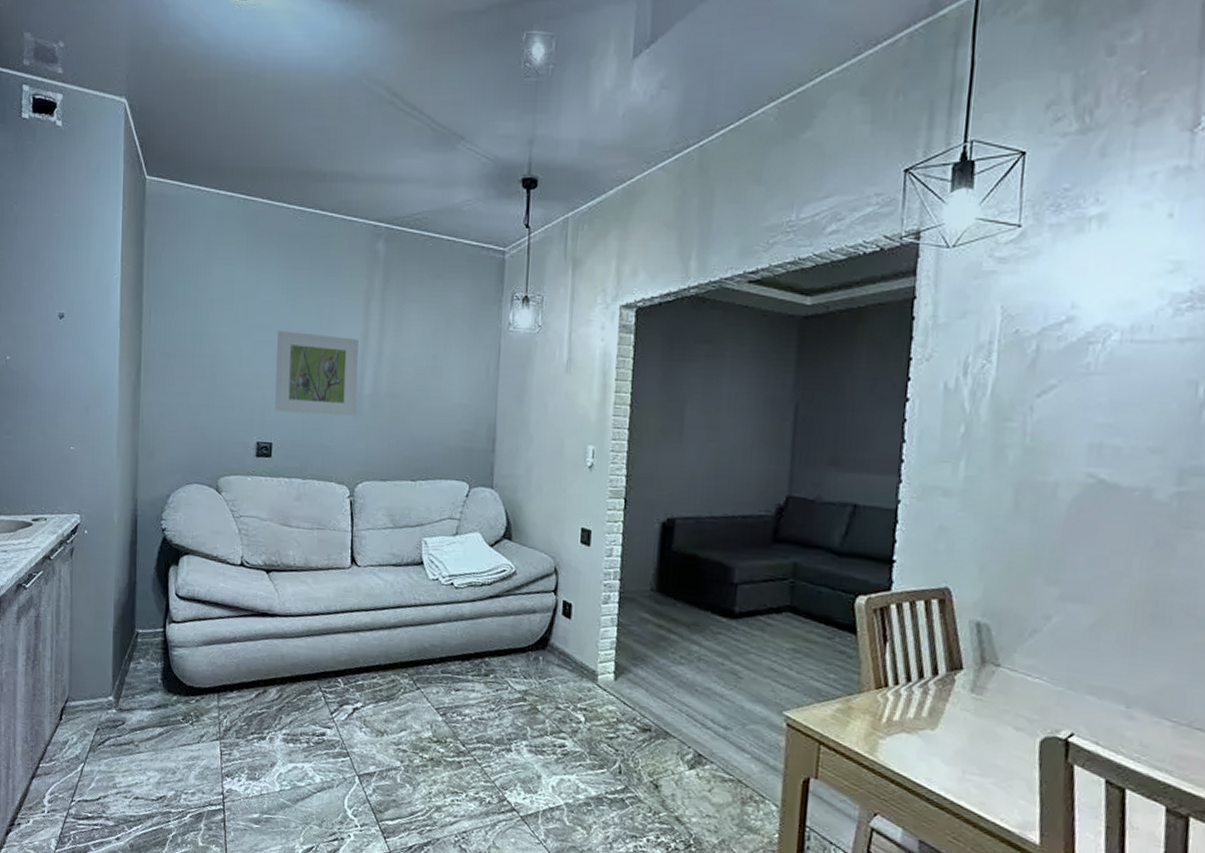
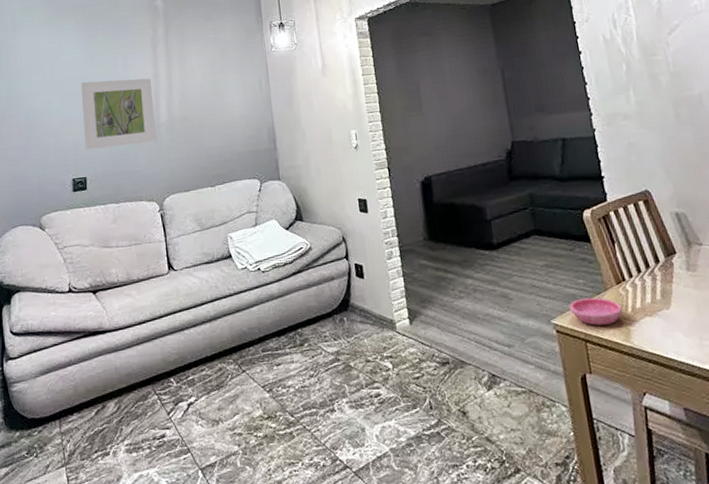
saucer: none [809,695,875,732] -> present [569,297,623,326]

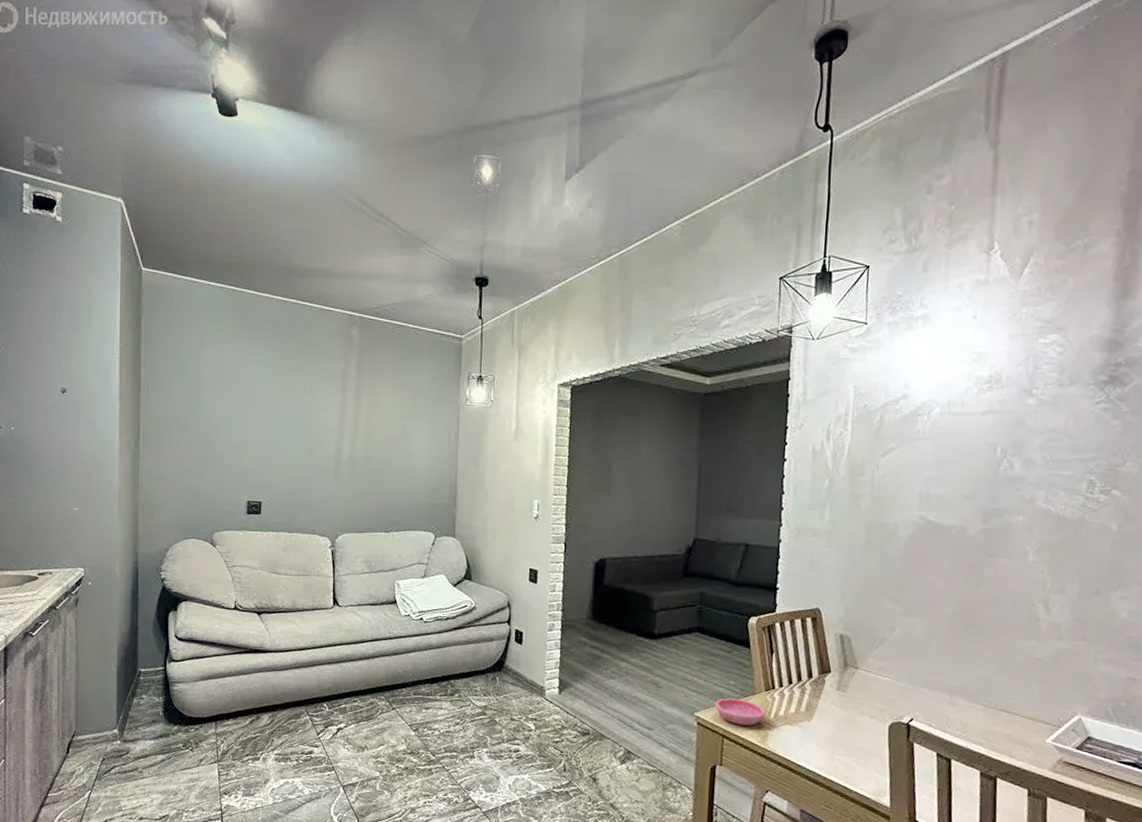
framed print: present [80,78,156,150] -> none [263,404,338,478]

